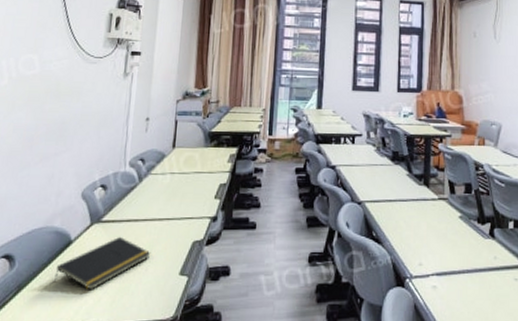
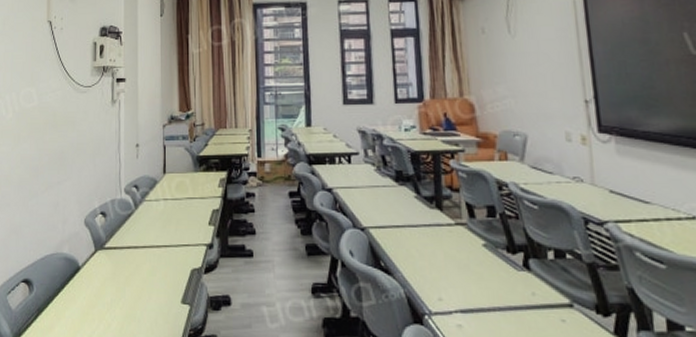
notepad: present [54,236,151,290] -> none [68,263,153,316]

